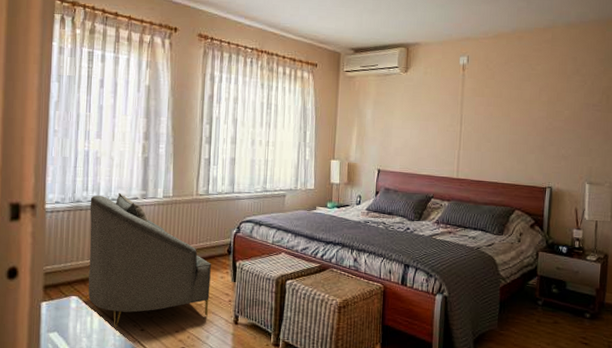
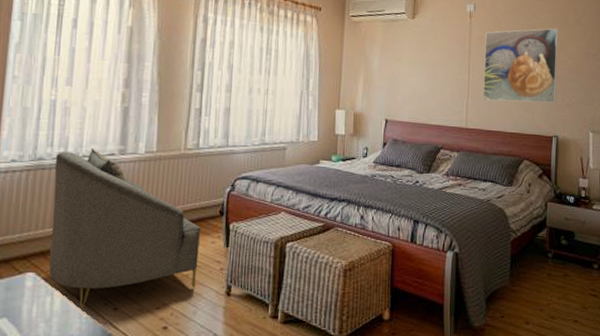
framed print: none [475,78,556,154] -> present [483,28,558,103]

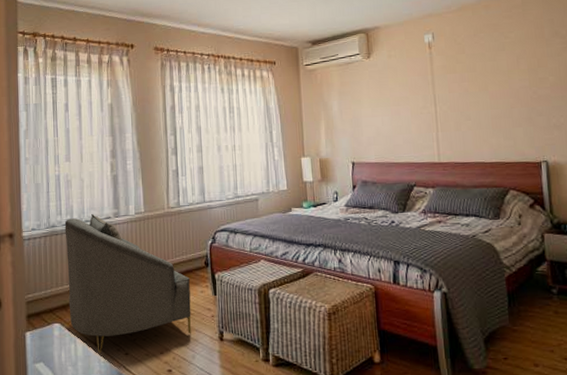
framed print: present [483,28,558,103] -> none [448,44,540,131]

